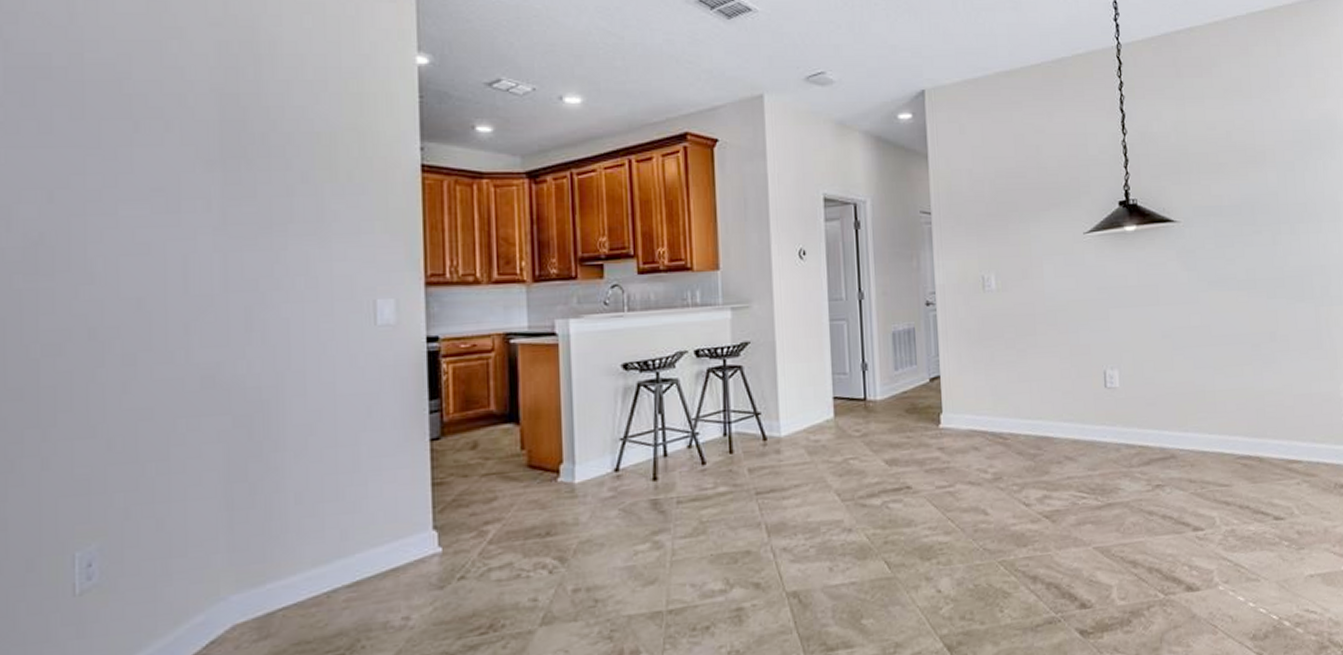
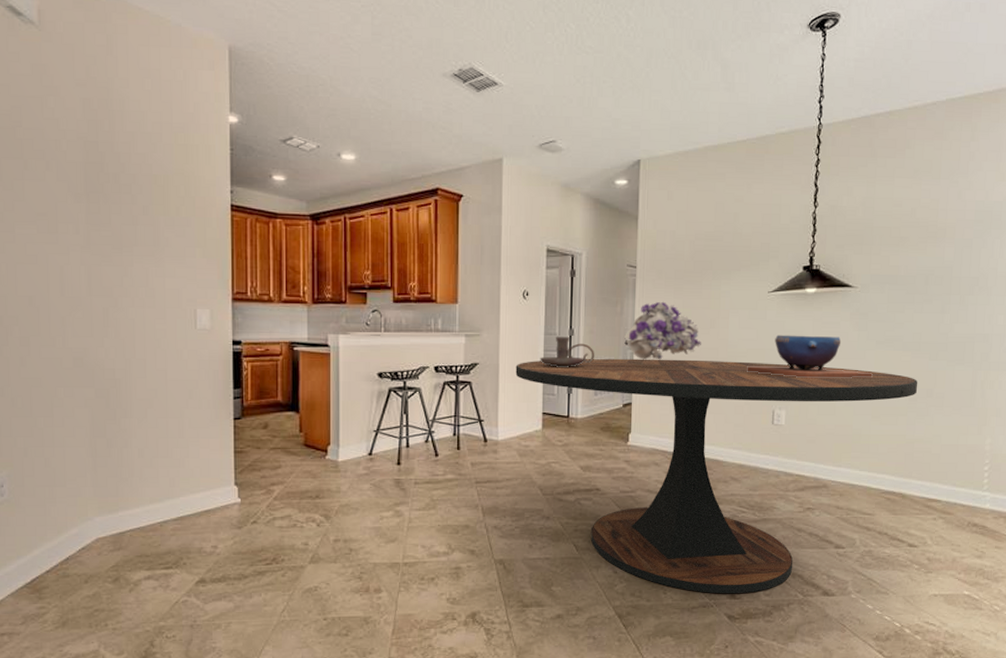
dining table: none [796,315,1260,605] -> present [515,358,918,594]
candle holder: none [825,301,892,339] -> present [540,337,595,367]
bouquet: none [924,251,1014,323] -> present [624,301,701,360]
decorative bowl: none [1069,279,1209,331] -> present [747,335,873,379]

